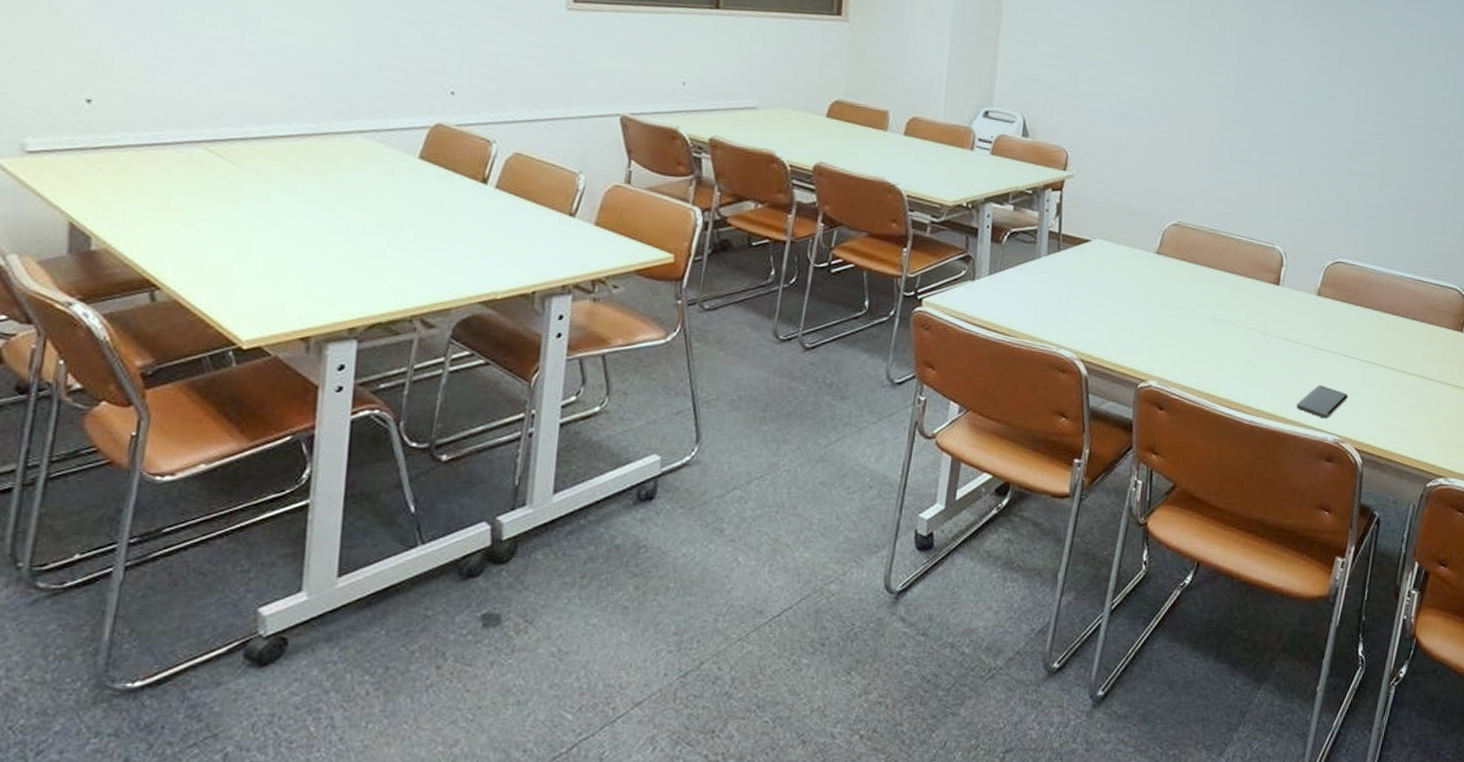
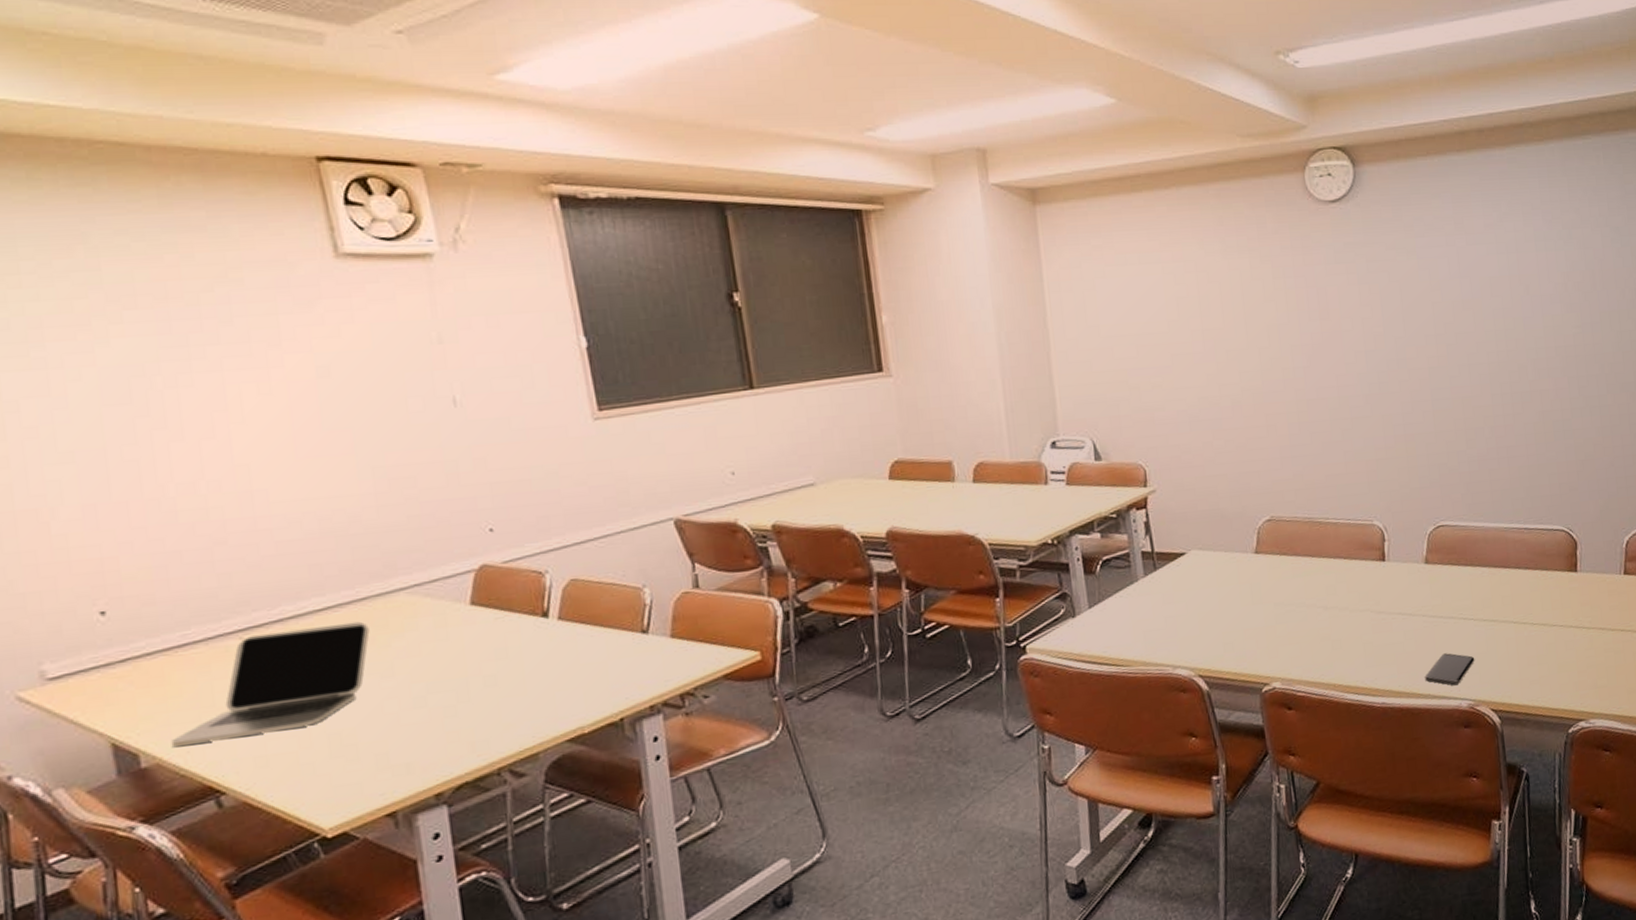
laptop: none [122,148,323,242] -> present [170,621,370,747]

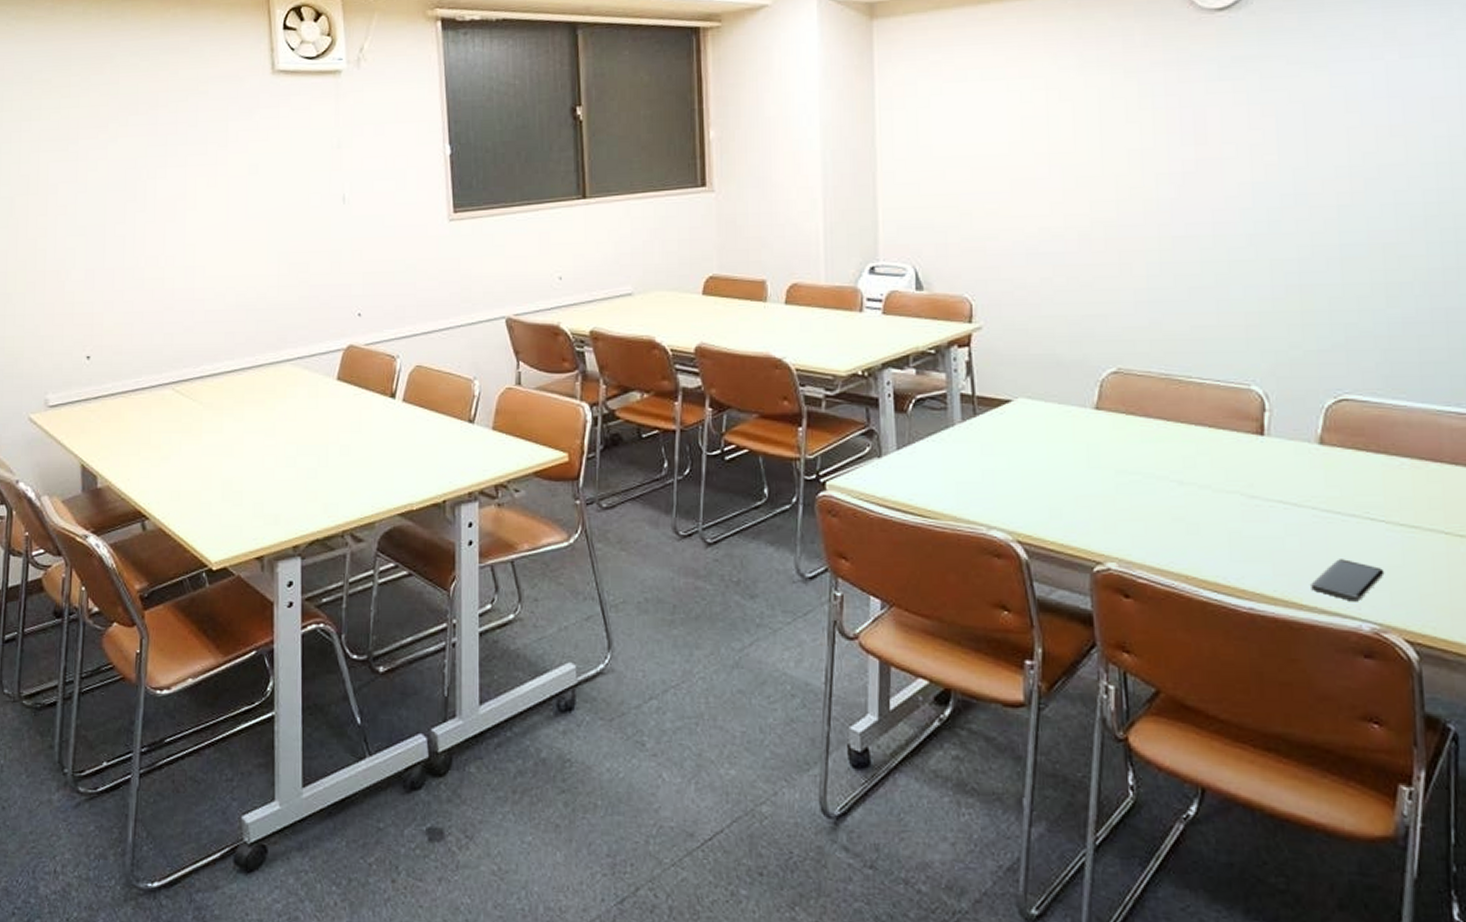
laptop: present [170,621,370,747] -> none [118,385,261,474]

